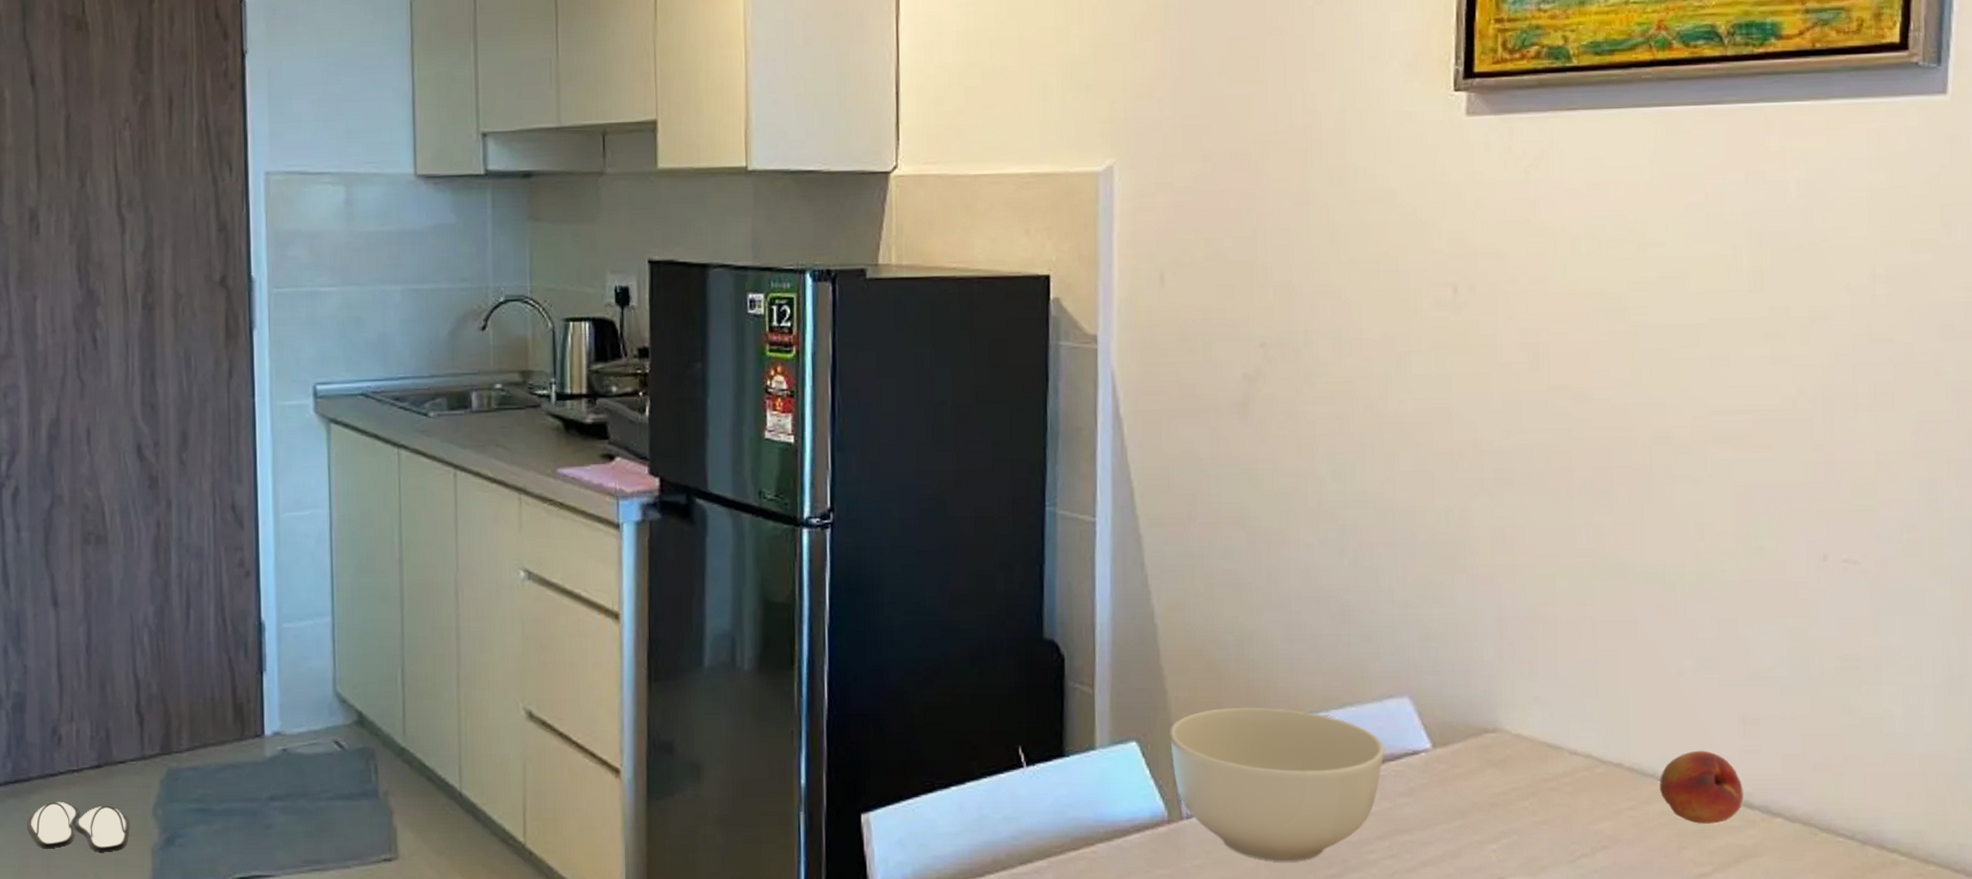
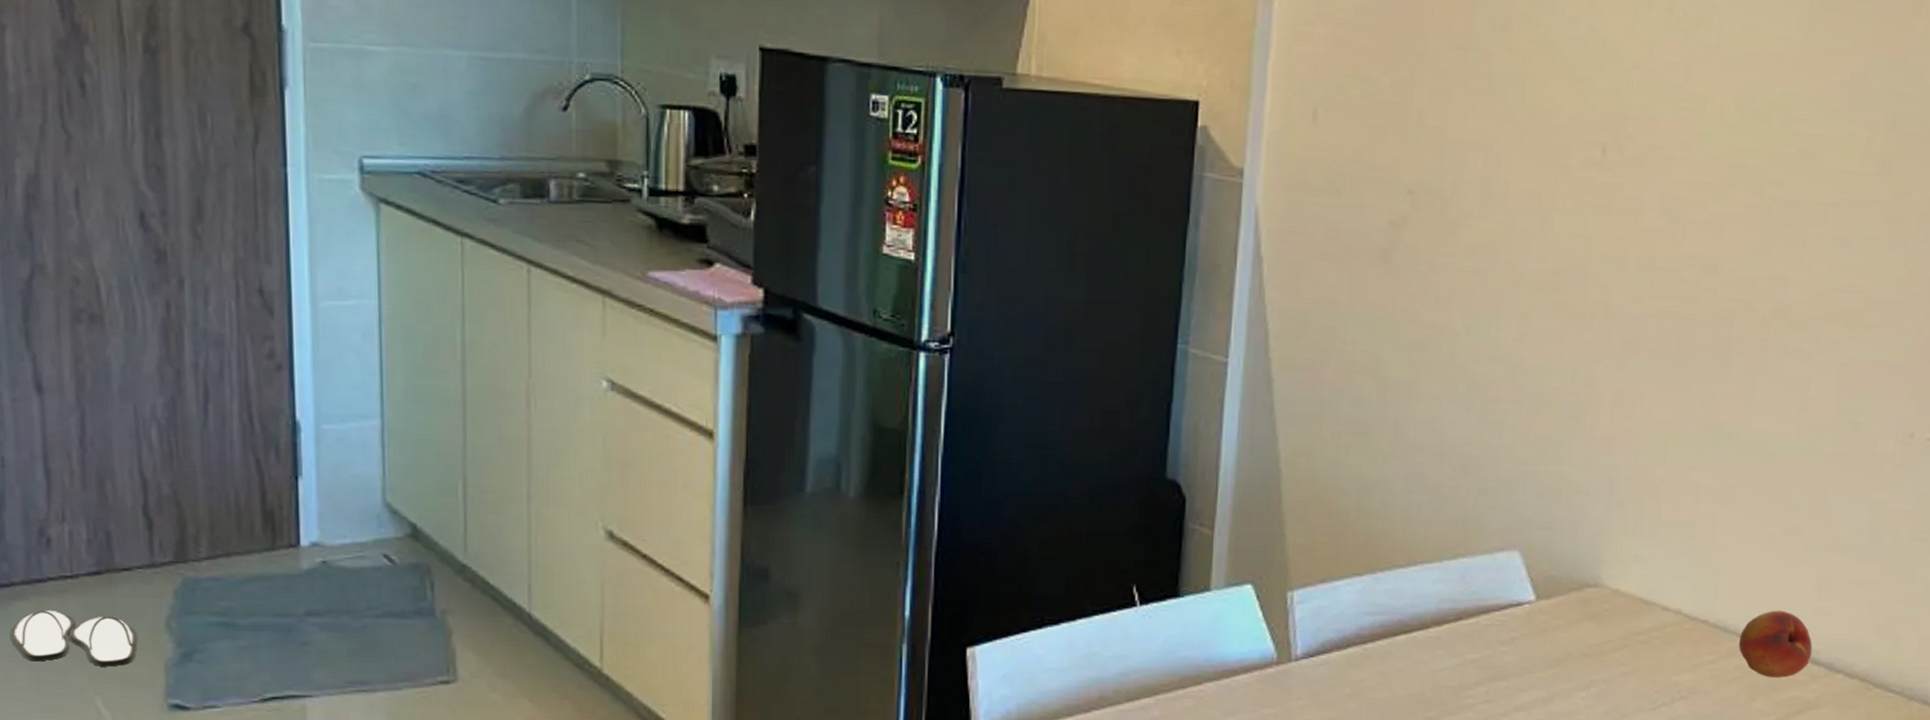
bowl: present [1169,707,1385,862] -> none [1284,554,1492,704]

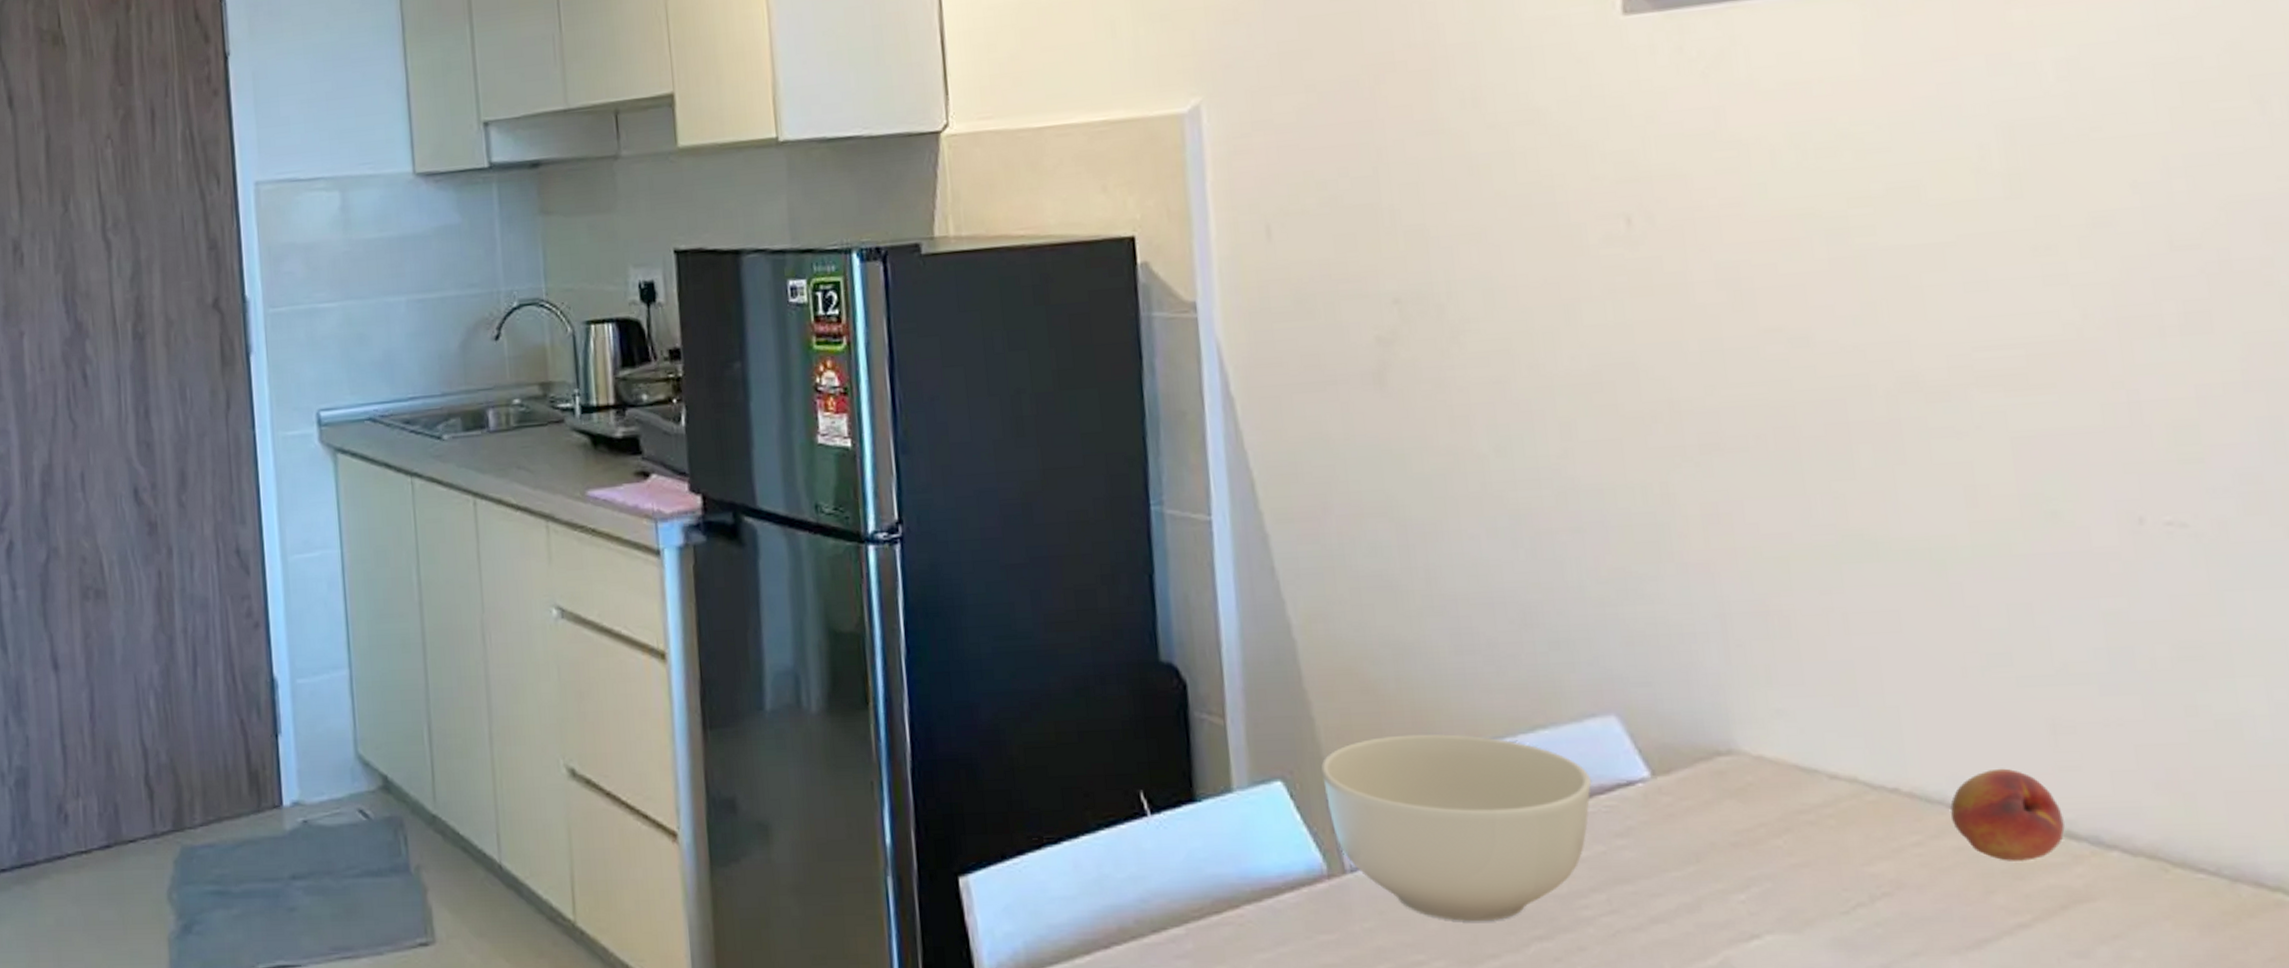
slippers: present [10,611,138,667] -> none [35,888,144,943]
bowl: none [1284,554,1492,704] -> present [1320,734,1592,922]

